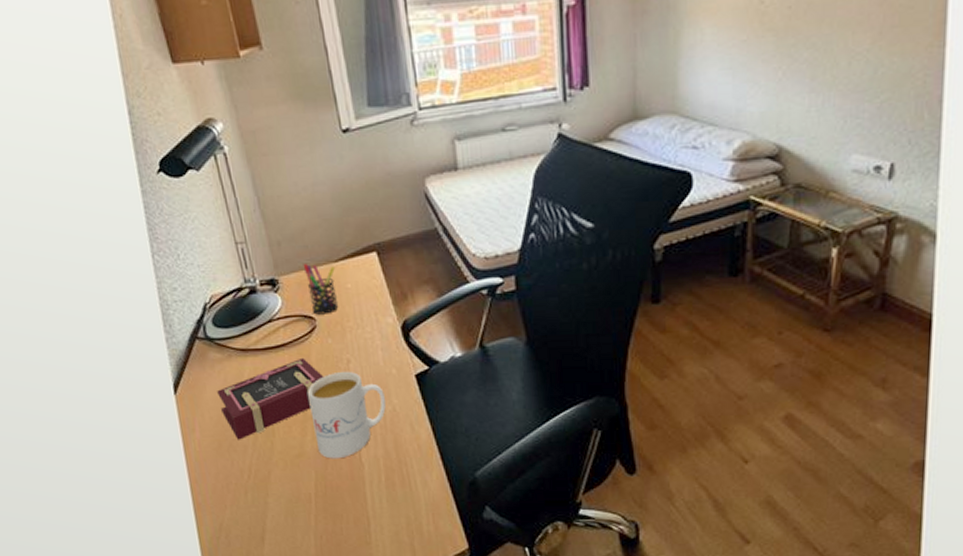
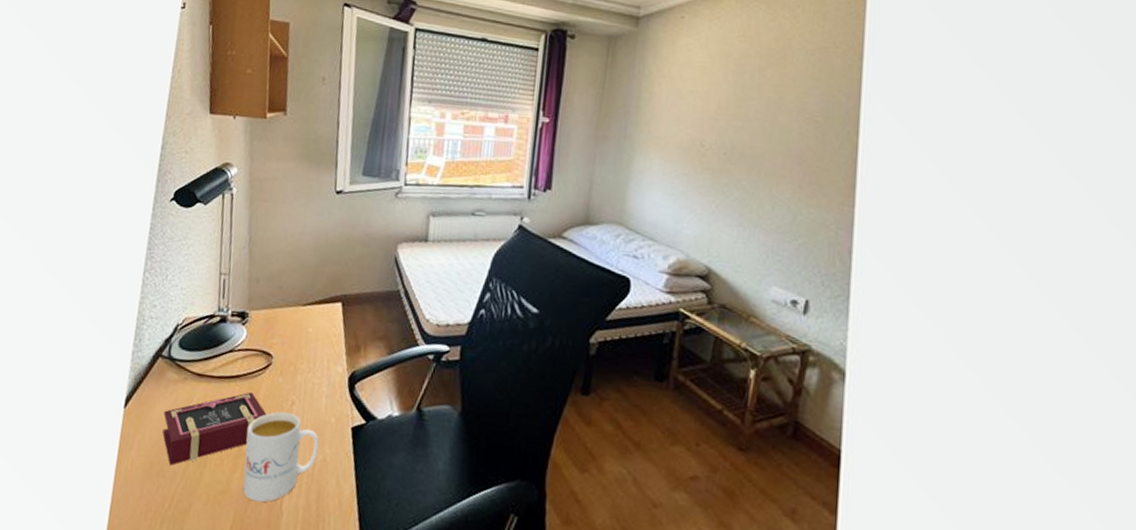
pen holder: present [303,264,339,315] -> none [271,303,301,354]

